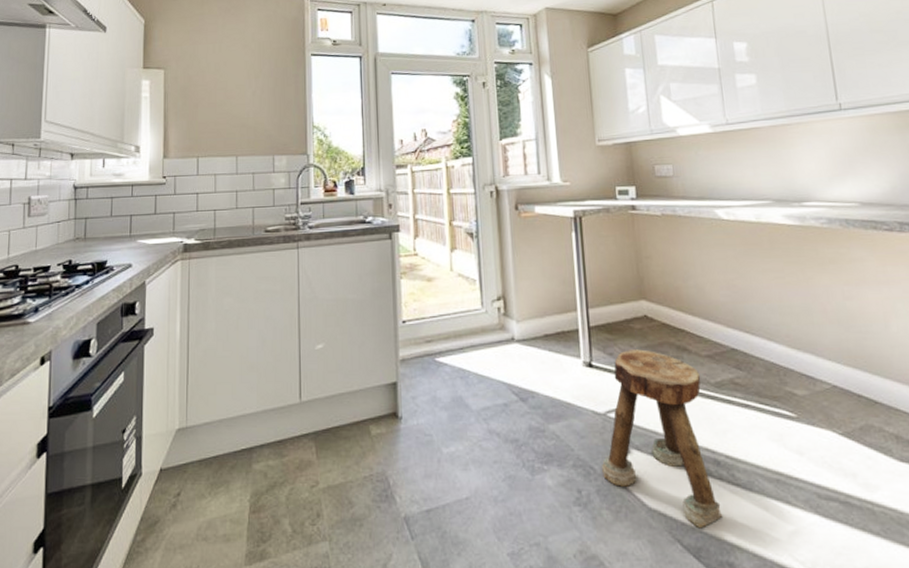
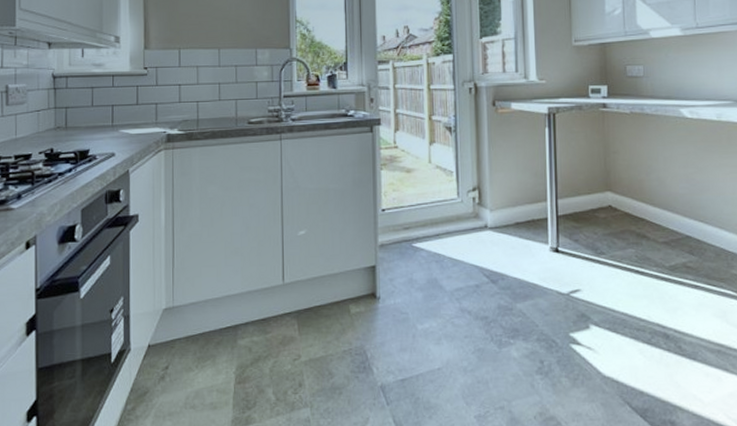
stool: present [601,349,722,529] -> none [562,236,668,393]

